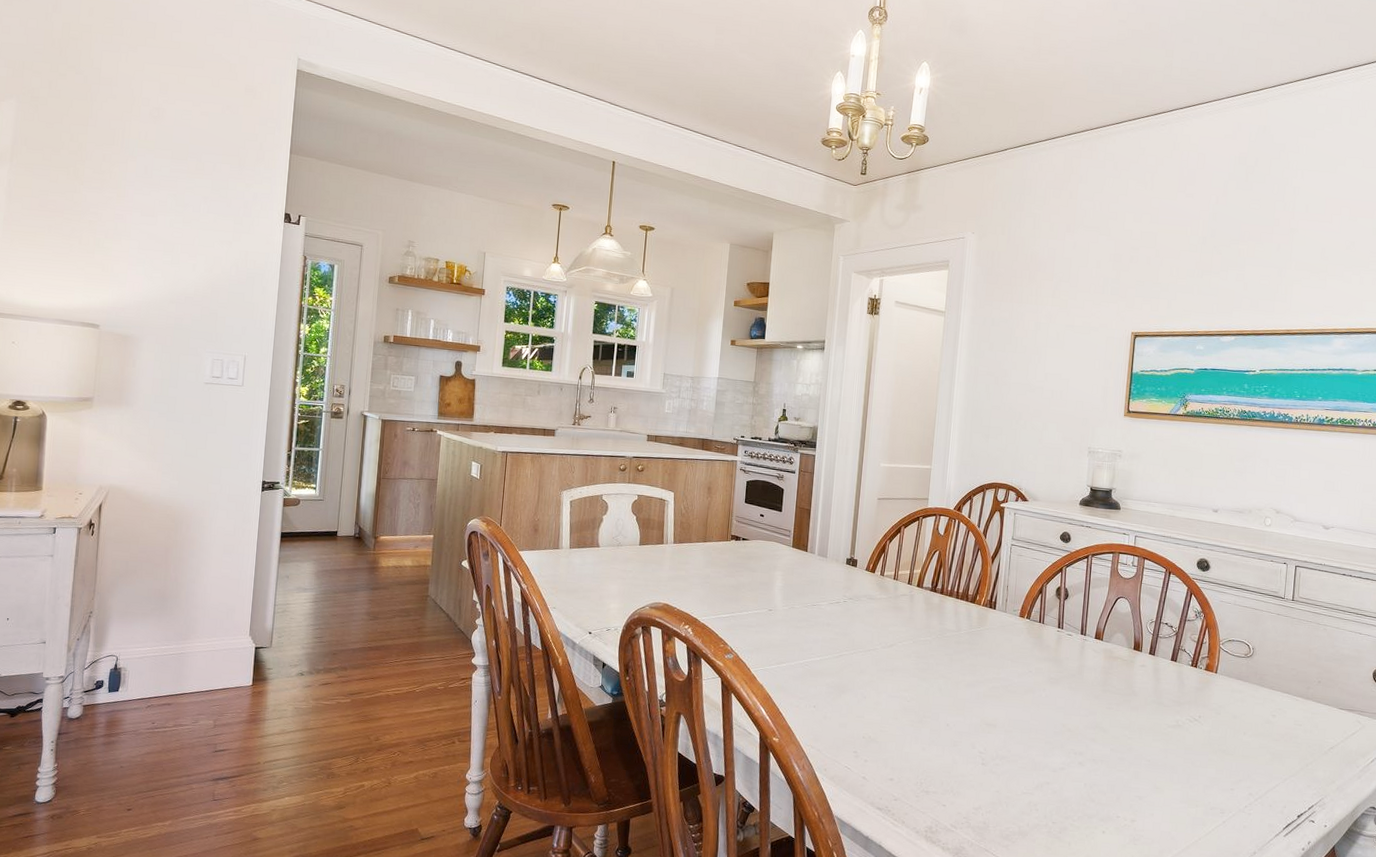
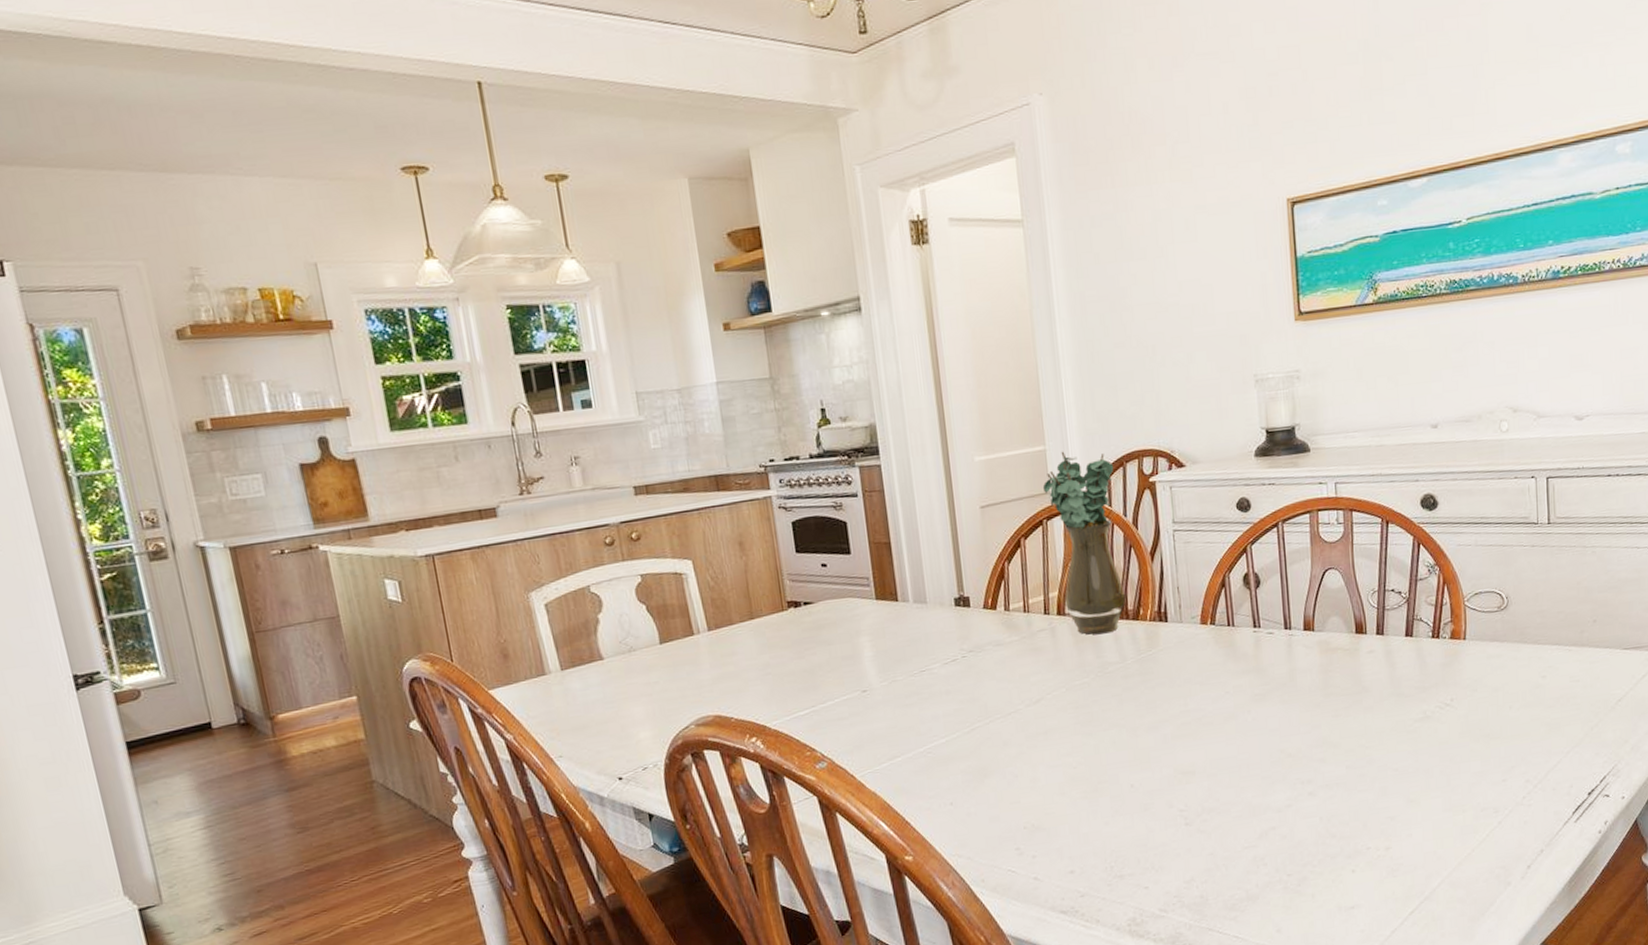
vase: none [924,472,977,608] -> present [1042,451,1125,635]

